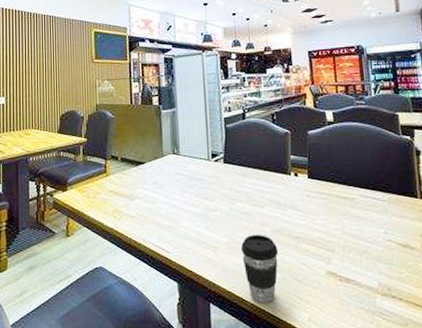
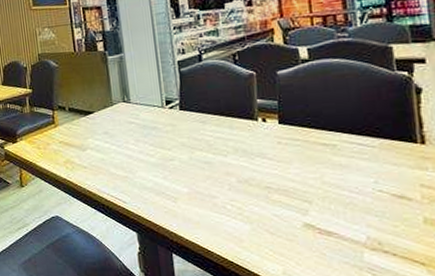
coffee cup: present [241,235,279,303] -> none [204,185,247,255]

